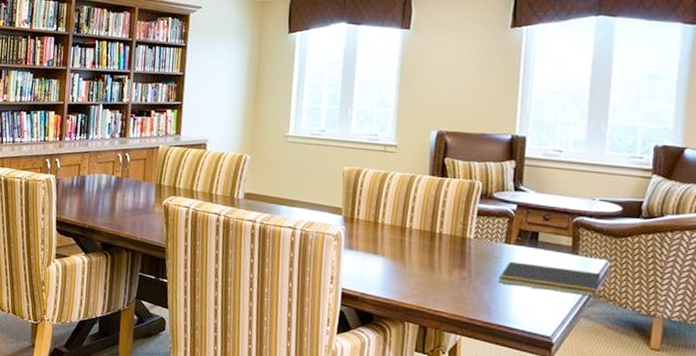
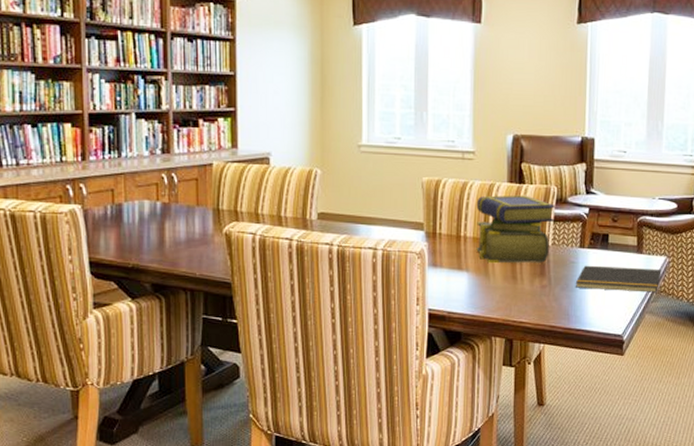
stack of books: none [393,186,480,255] -> present [476,195,556,264]

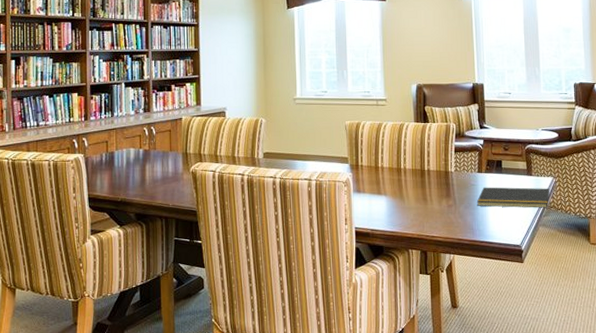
stack of books: present [476,195,556,264] -> none [390,131,456,188]

